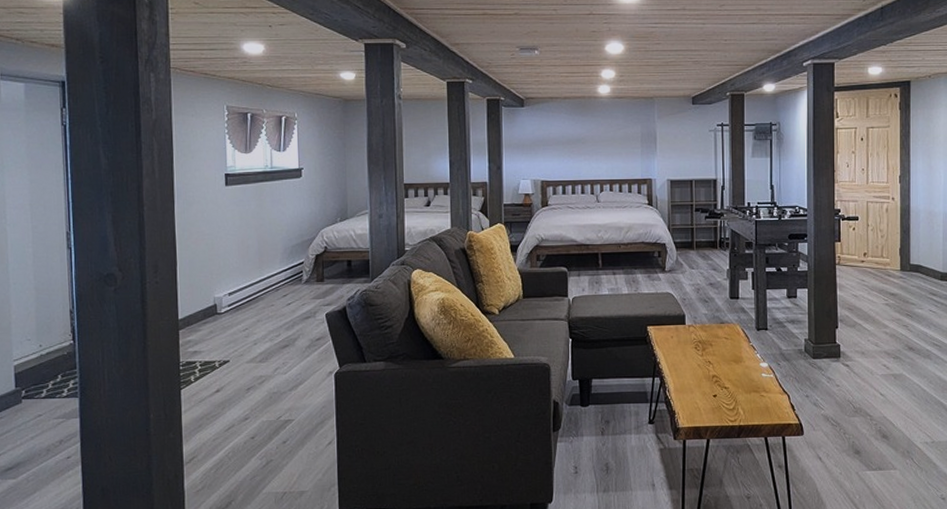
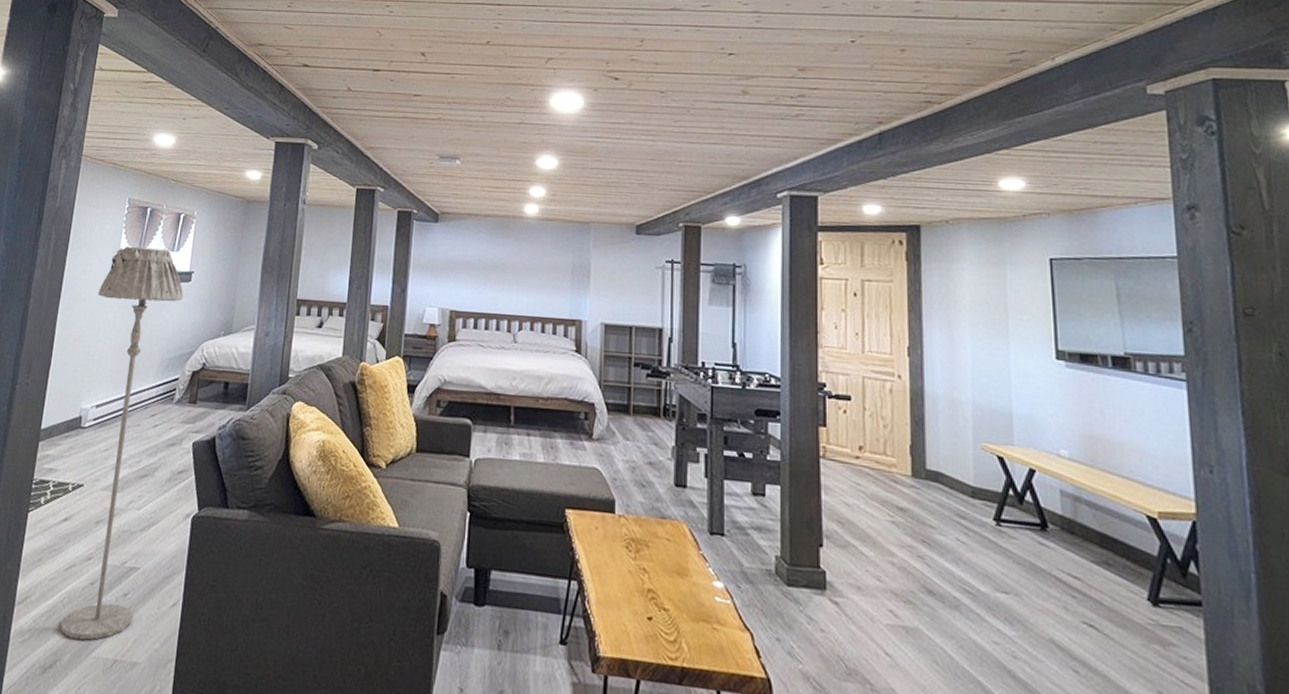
floor lamp: none [212,150,296,482] -> present [60,247,183,640]

